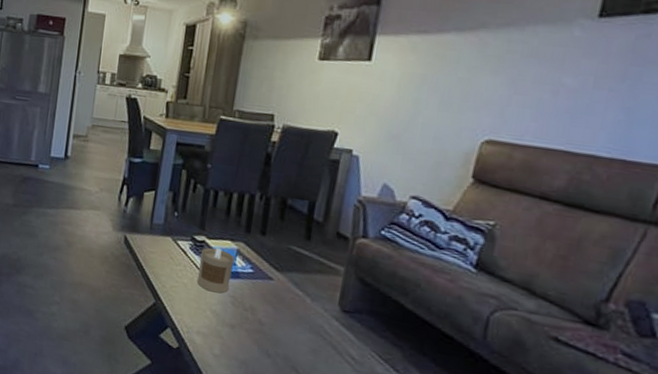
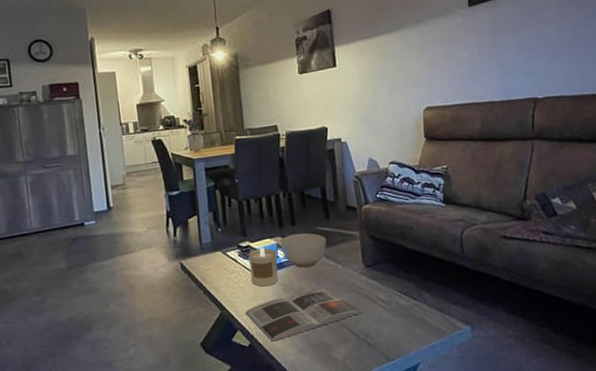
bouquet: none [164,73,195,122] -> present [182,108,208,152]
magazine: none [181,308,323,363] -> present [245,288,363,342]
bowl: none [241,244,300,289] -> present [280,232,327,268]

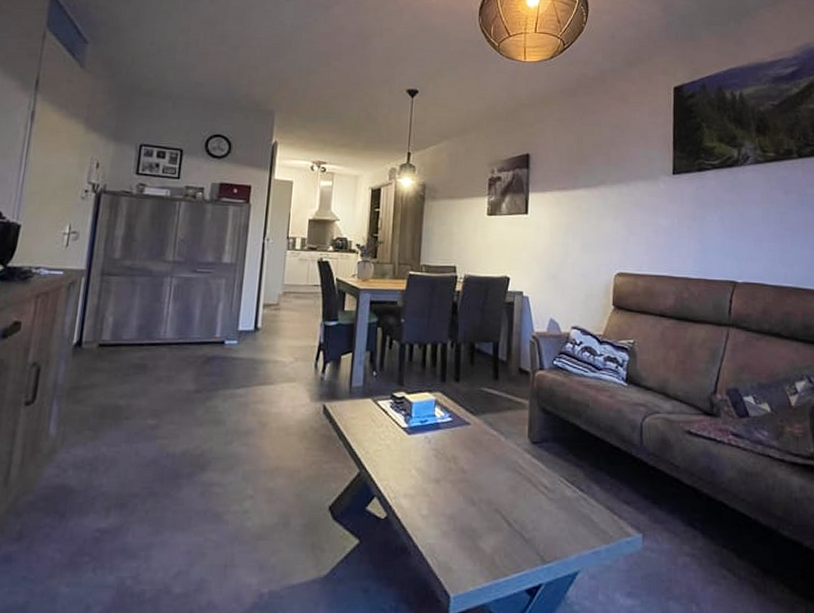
magazine: present [245,288,363,342] -> none [387,460,521,518]
candle: present [248,247,279,287] -> none [400,401,434,449]
bowl: present [280,232,327,268] -> none [440,391,492,433]

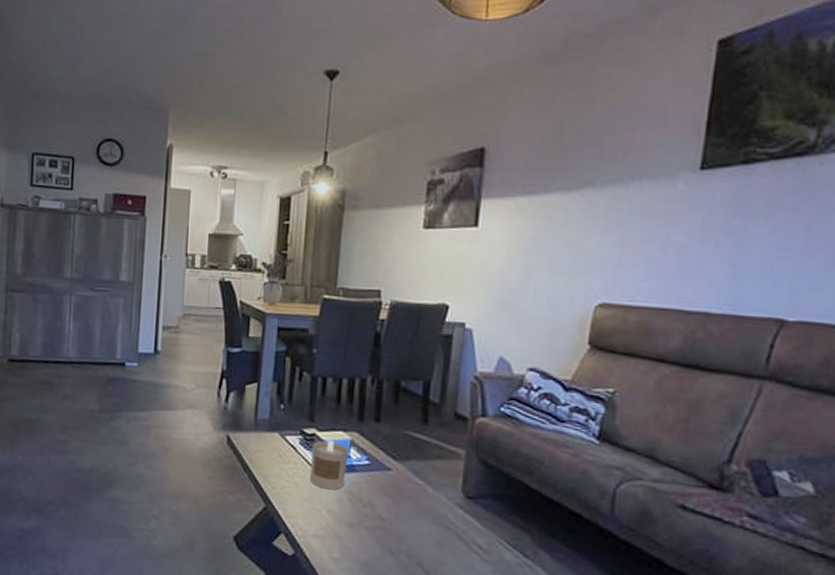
candle: none [400,401,434,449] -> present [310,440,349,490]

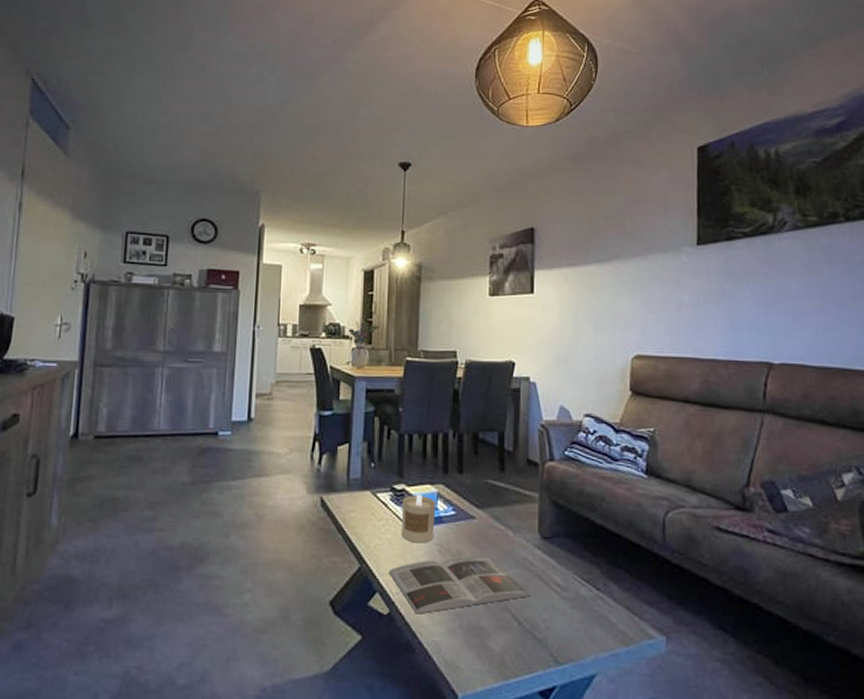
magazine: none [294,506,449,559] -> present [388,555,532,614]

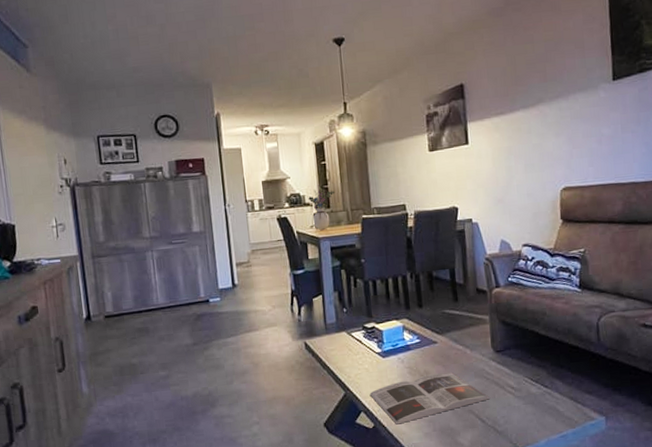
candle: present [401,494,436,543] -> none [373,329,404,369]

